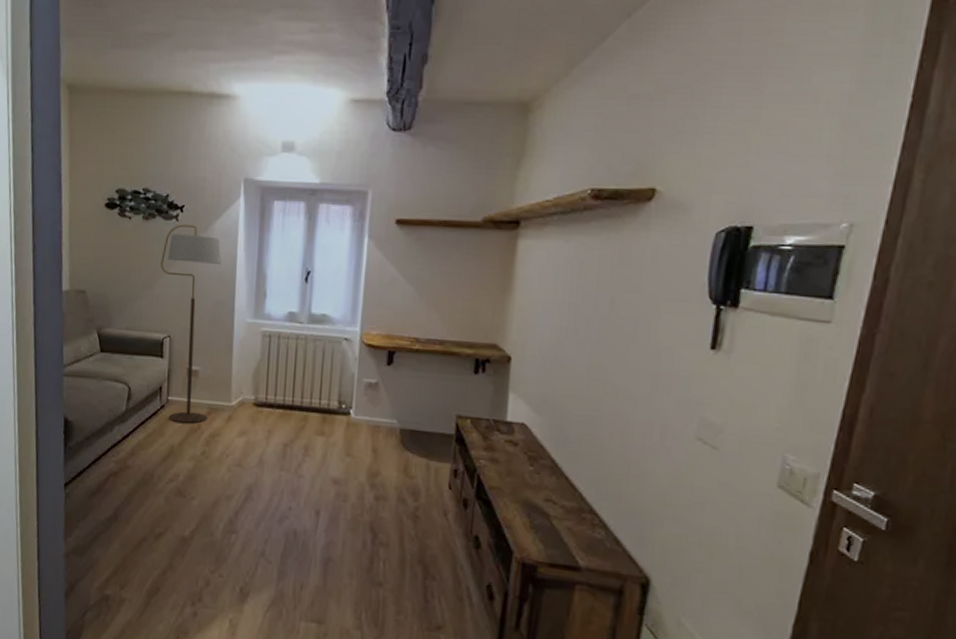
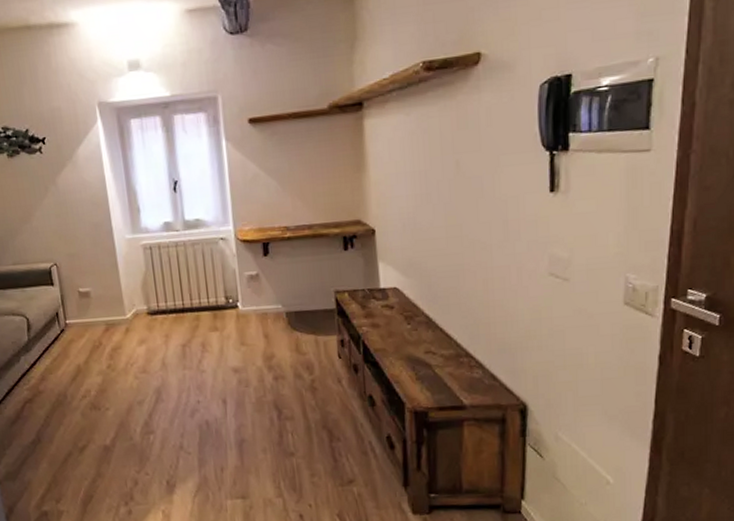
floor lamp: present [161,224,222,424] -> none [33,154,107,343]

